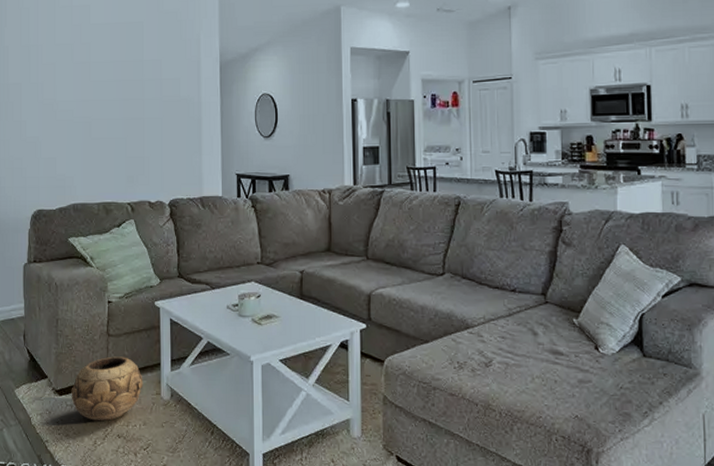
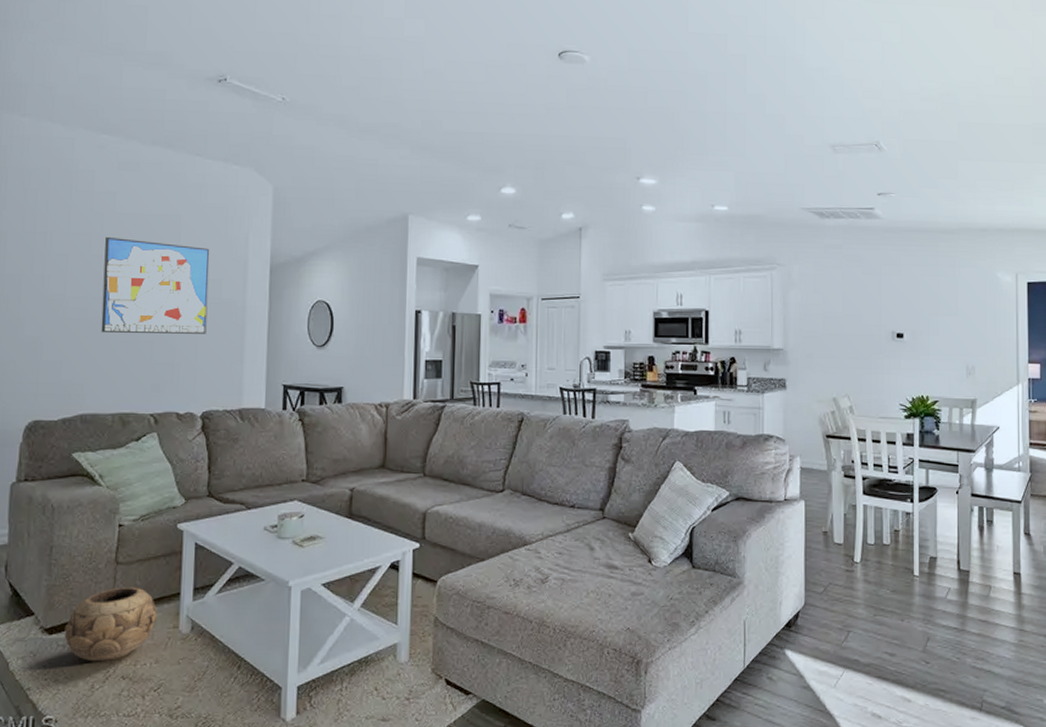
wall art: none [84,45,169,131] -> present [101,236,210,334]

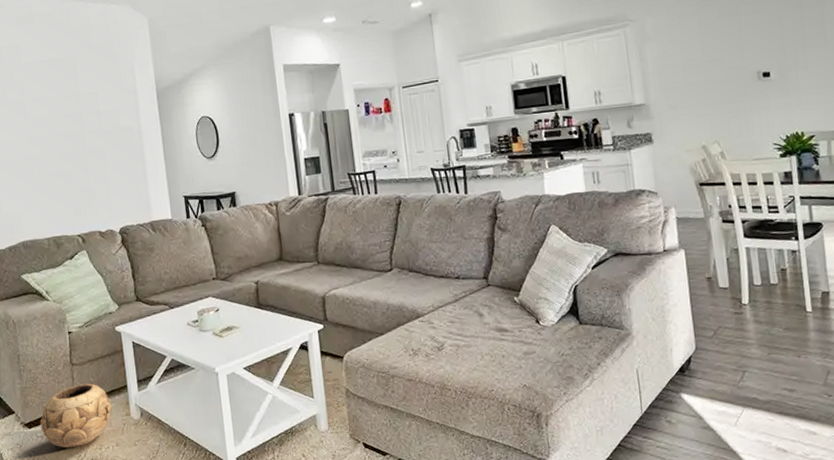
wall art: present [101,236,210,334] -> none [17,83,112,169]

